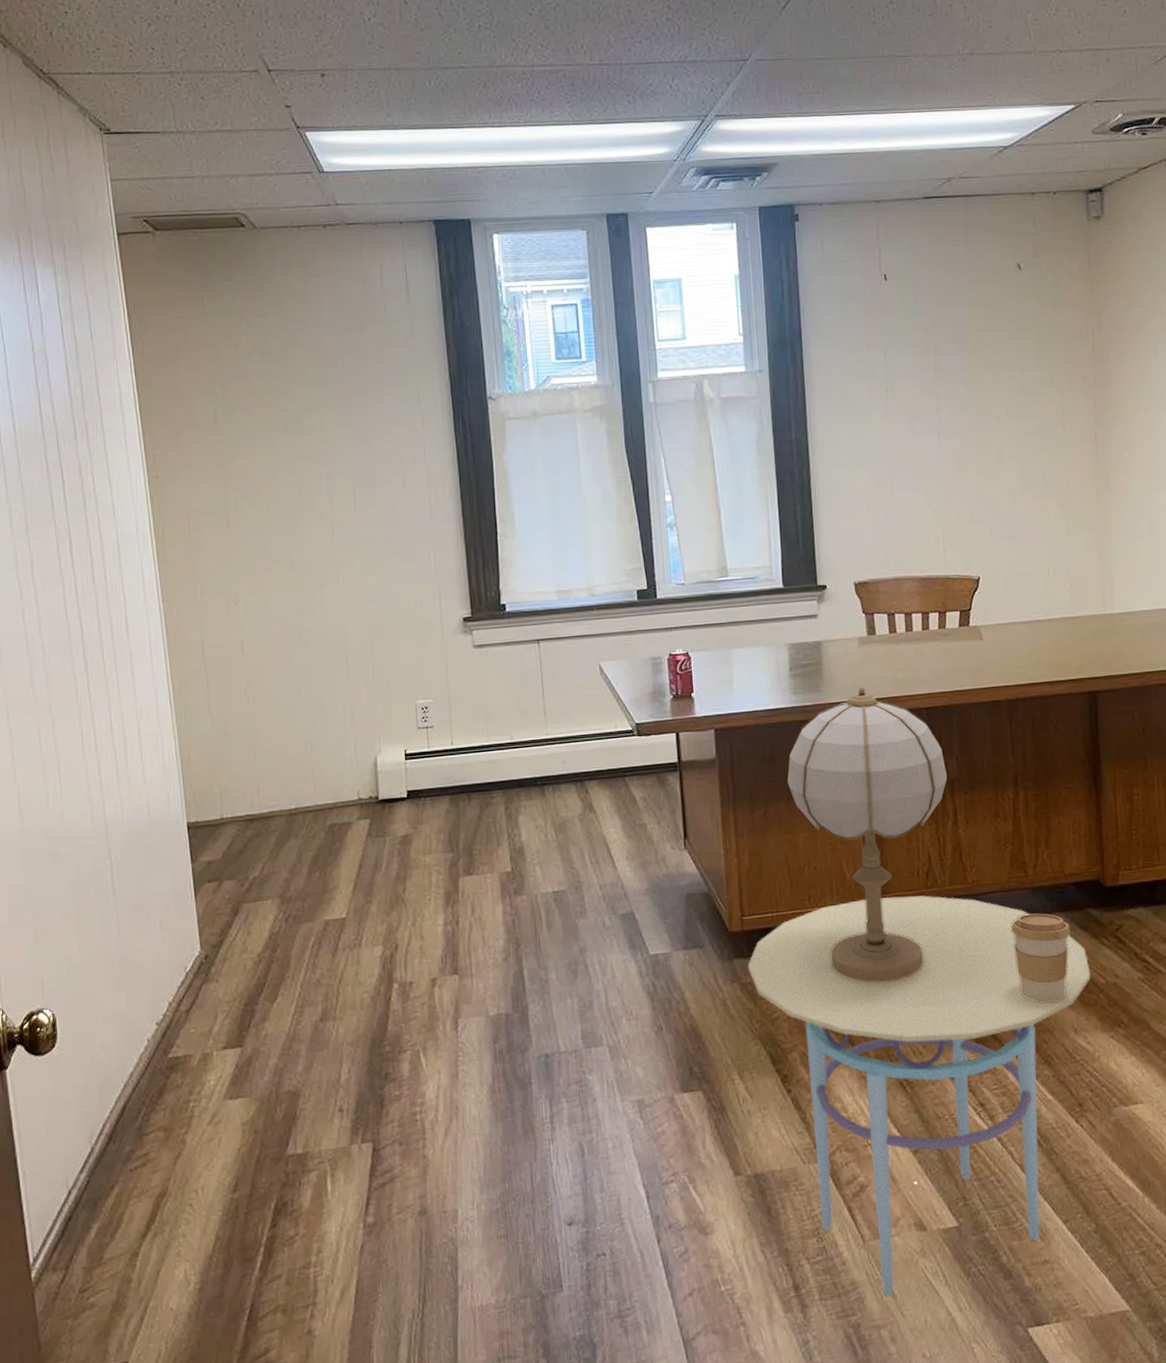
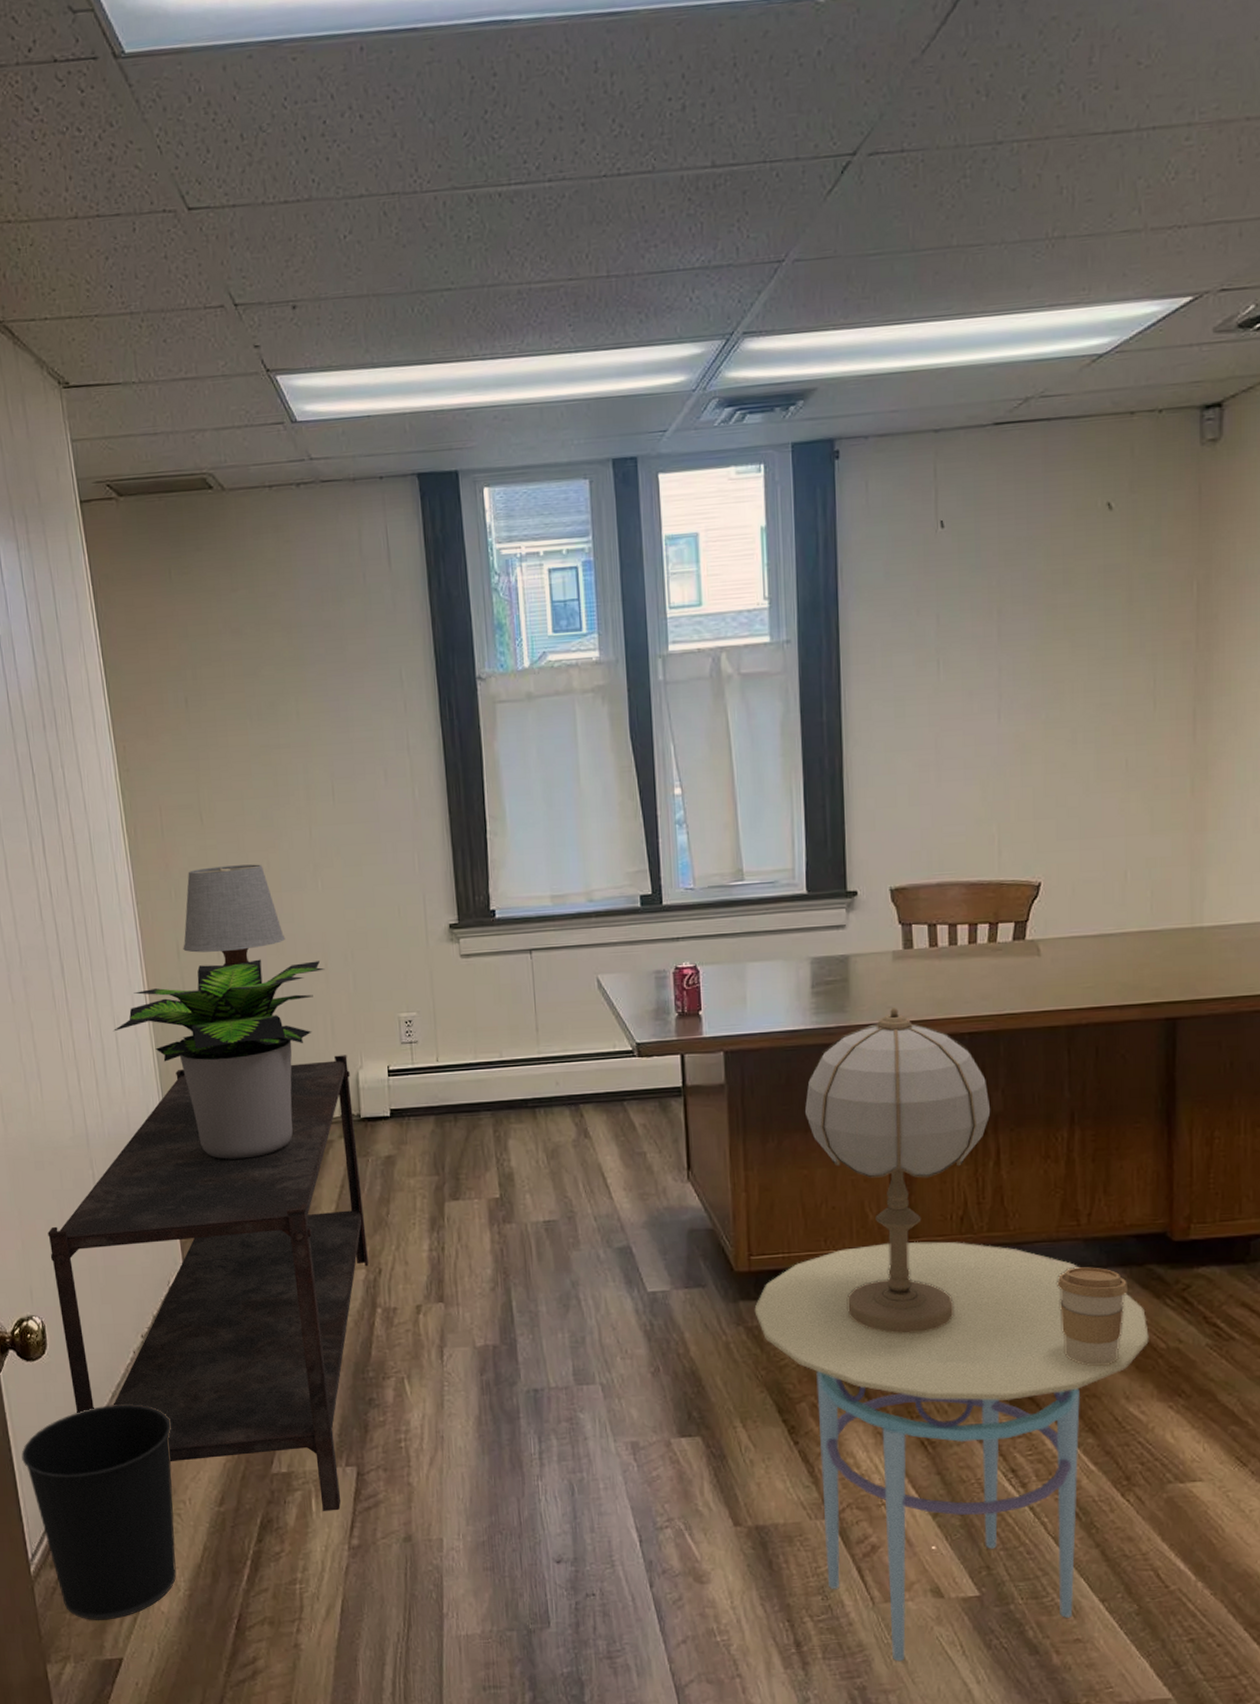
wastebasket: none [26,1093,187,1325] -> present [21,1404,177,1621]
shelving unit: none [62,740,385,1190] -> present [47,1055,368,1511]
potted plant: none [135,652,346,844] -> present [112,959,325,1160]
table lamp: none [207,563,308,660] -> present [183,864,286,967]

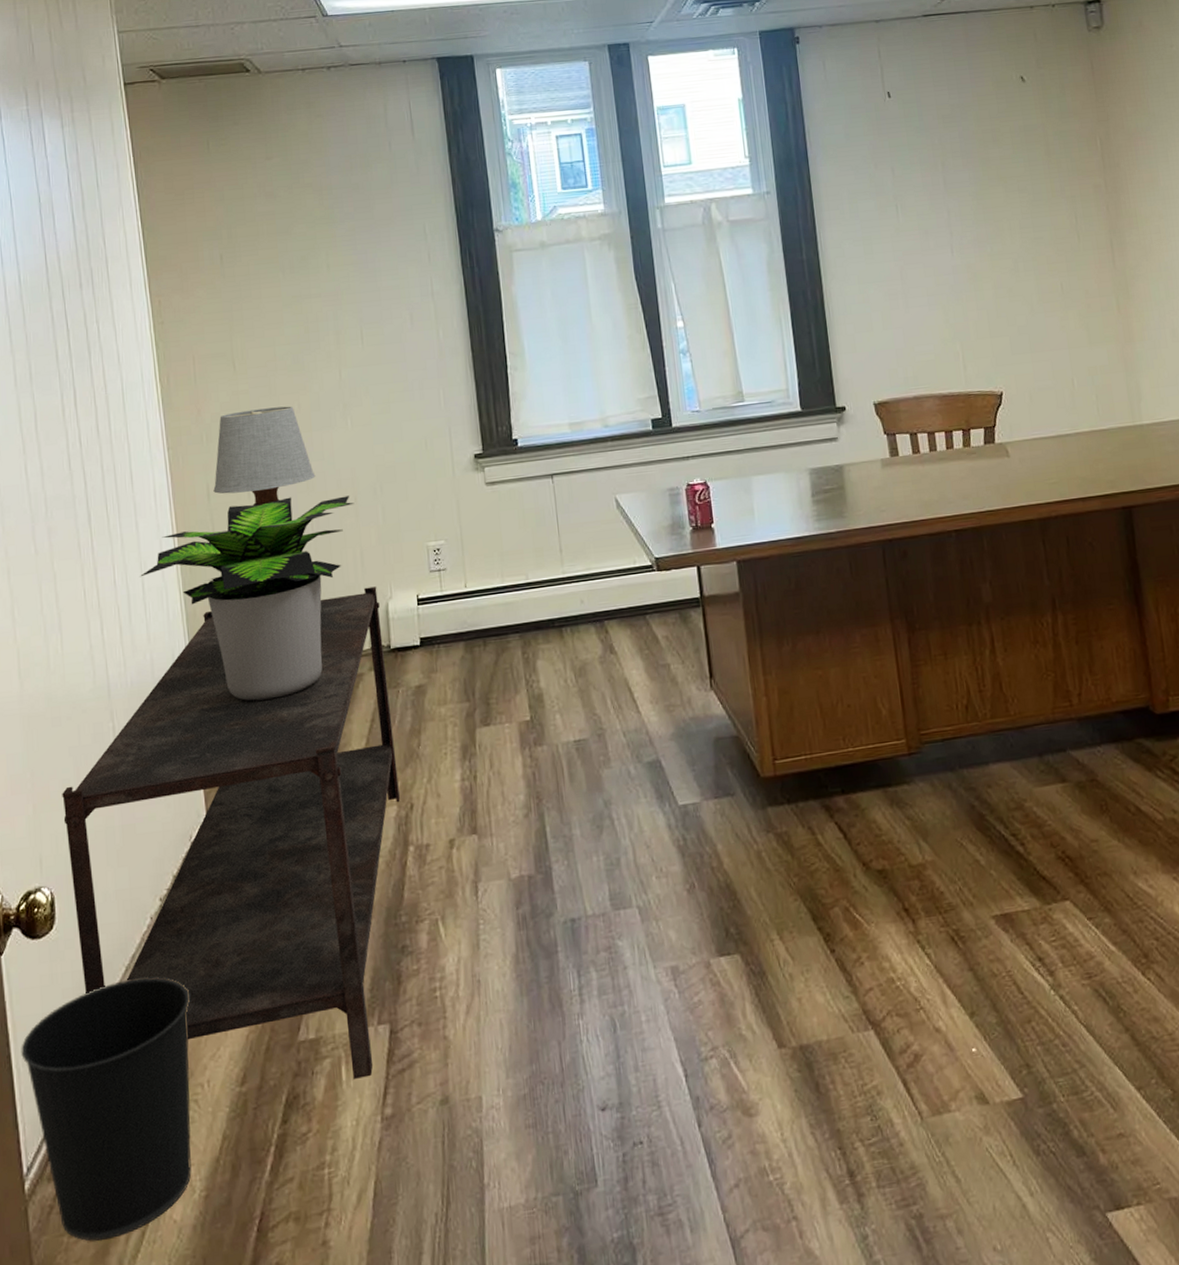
side table: present [754,1241,1149,1662] -> none [782,730,1147,1181]
table lamp: present [804,1007,991,1334] -> none [814,510,982,827]
coffee cup: present [1057,1267,1127,1366] -> none [1058,745,1122,844]

